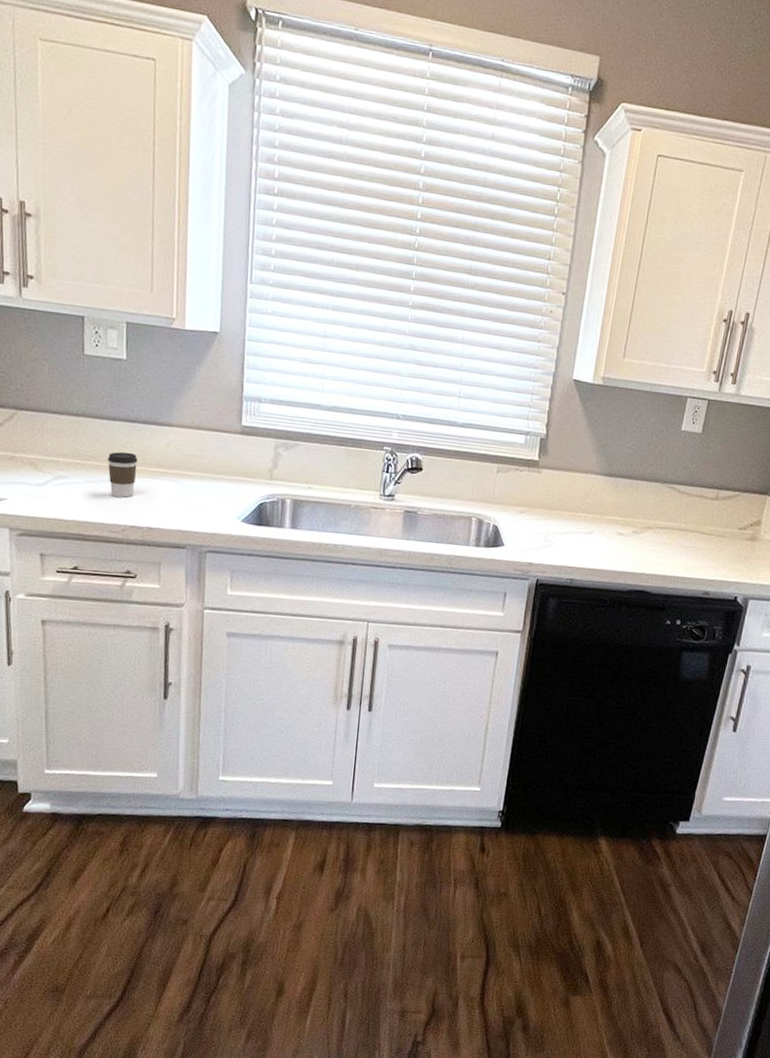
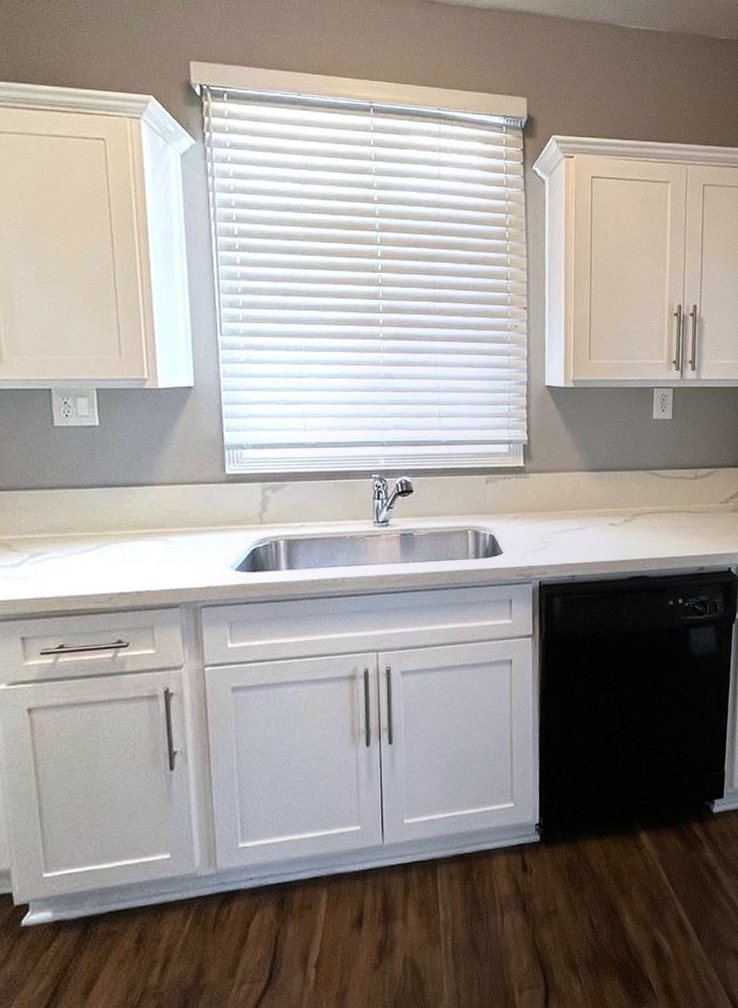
coffee cup: present [108,451,138,498] -> none [88,518,120,565]

